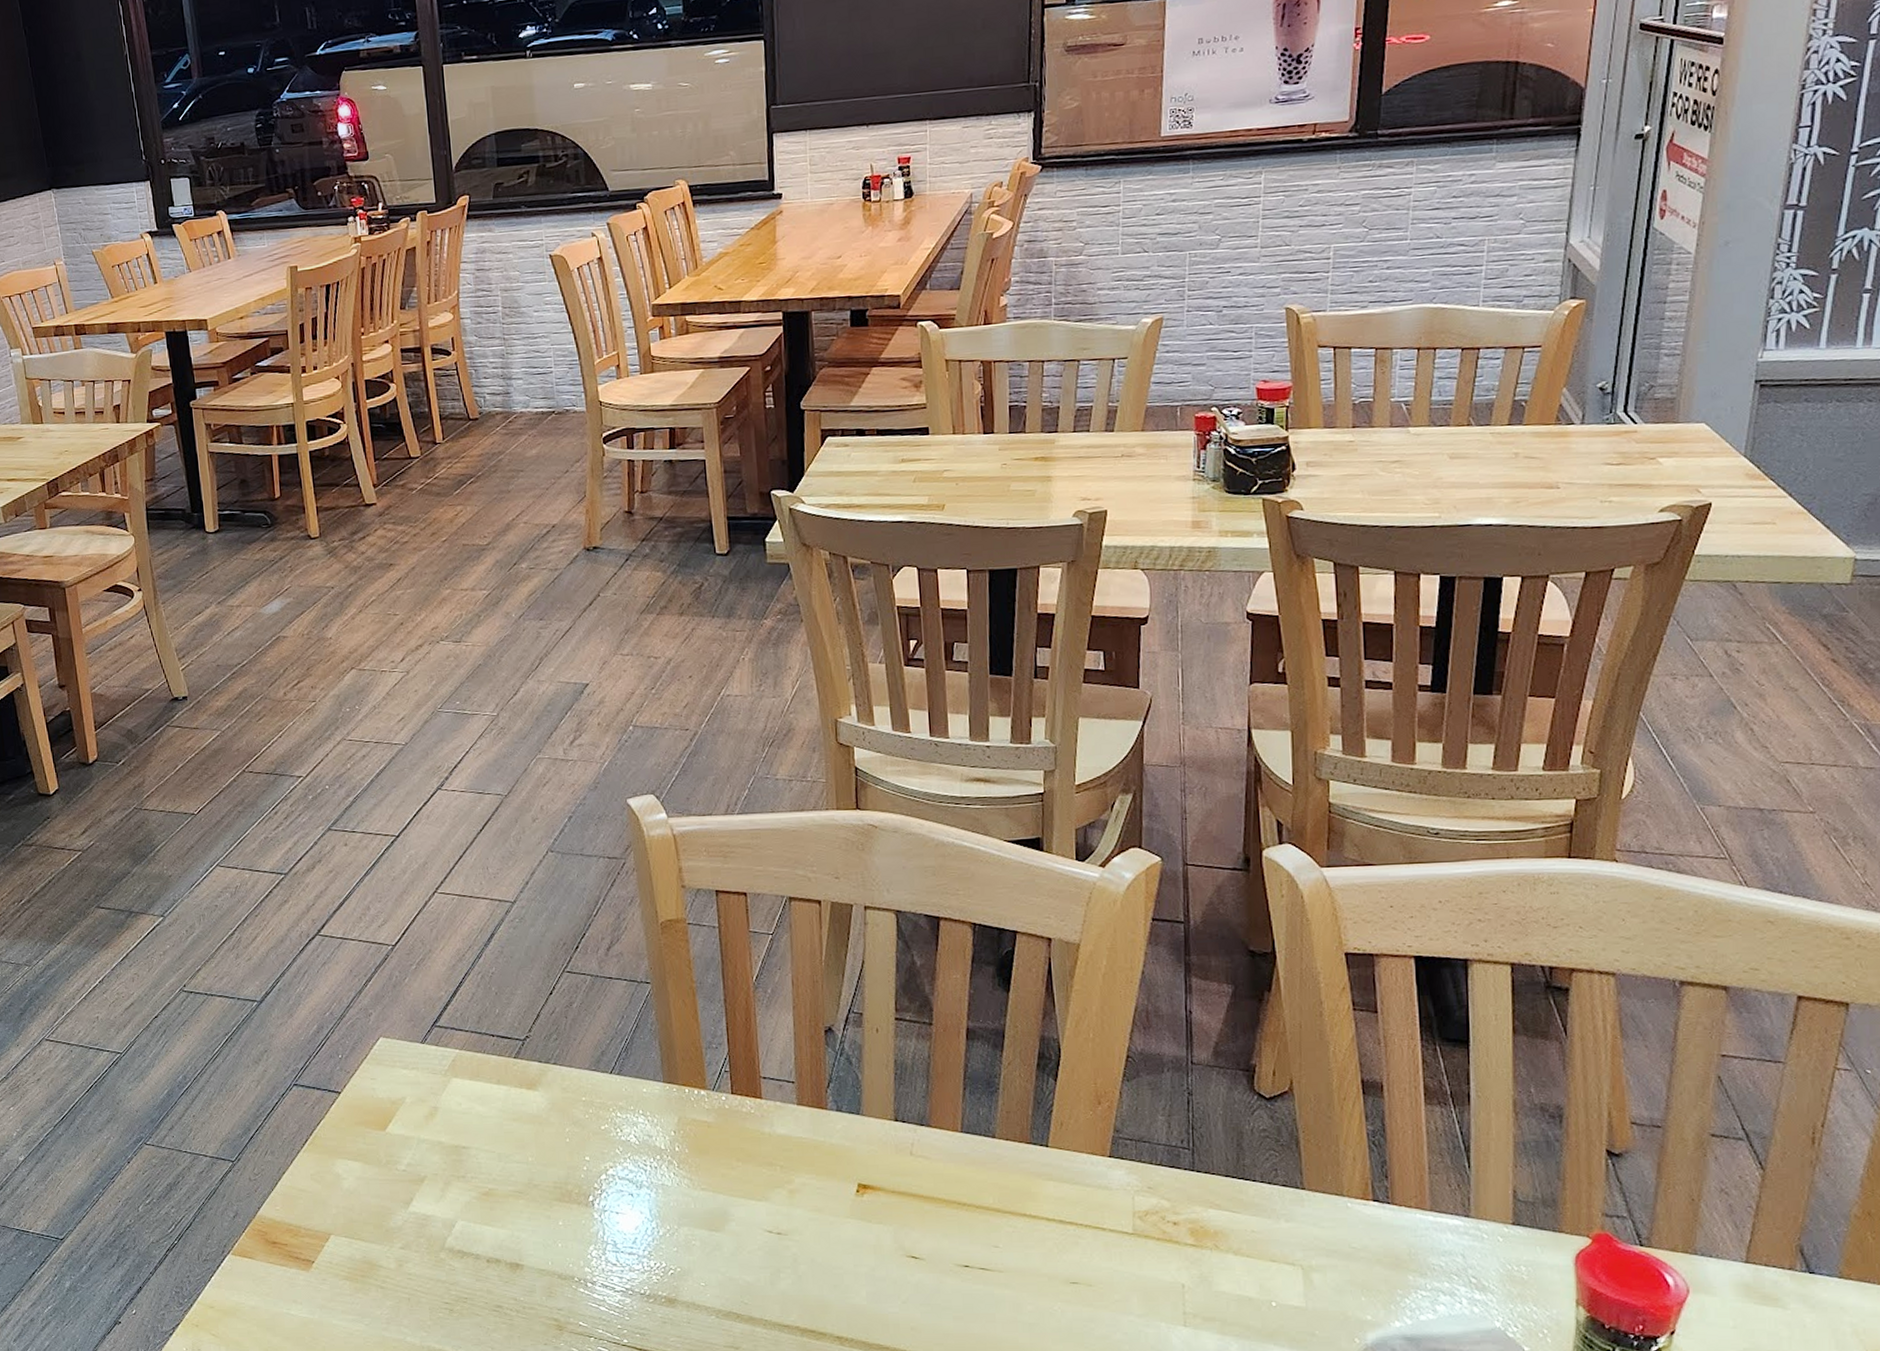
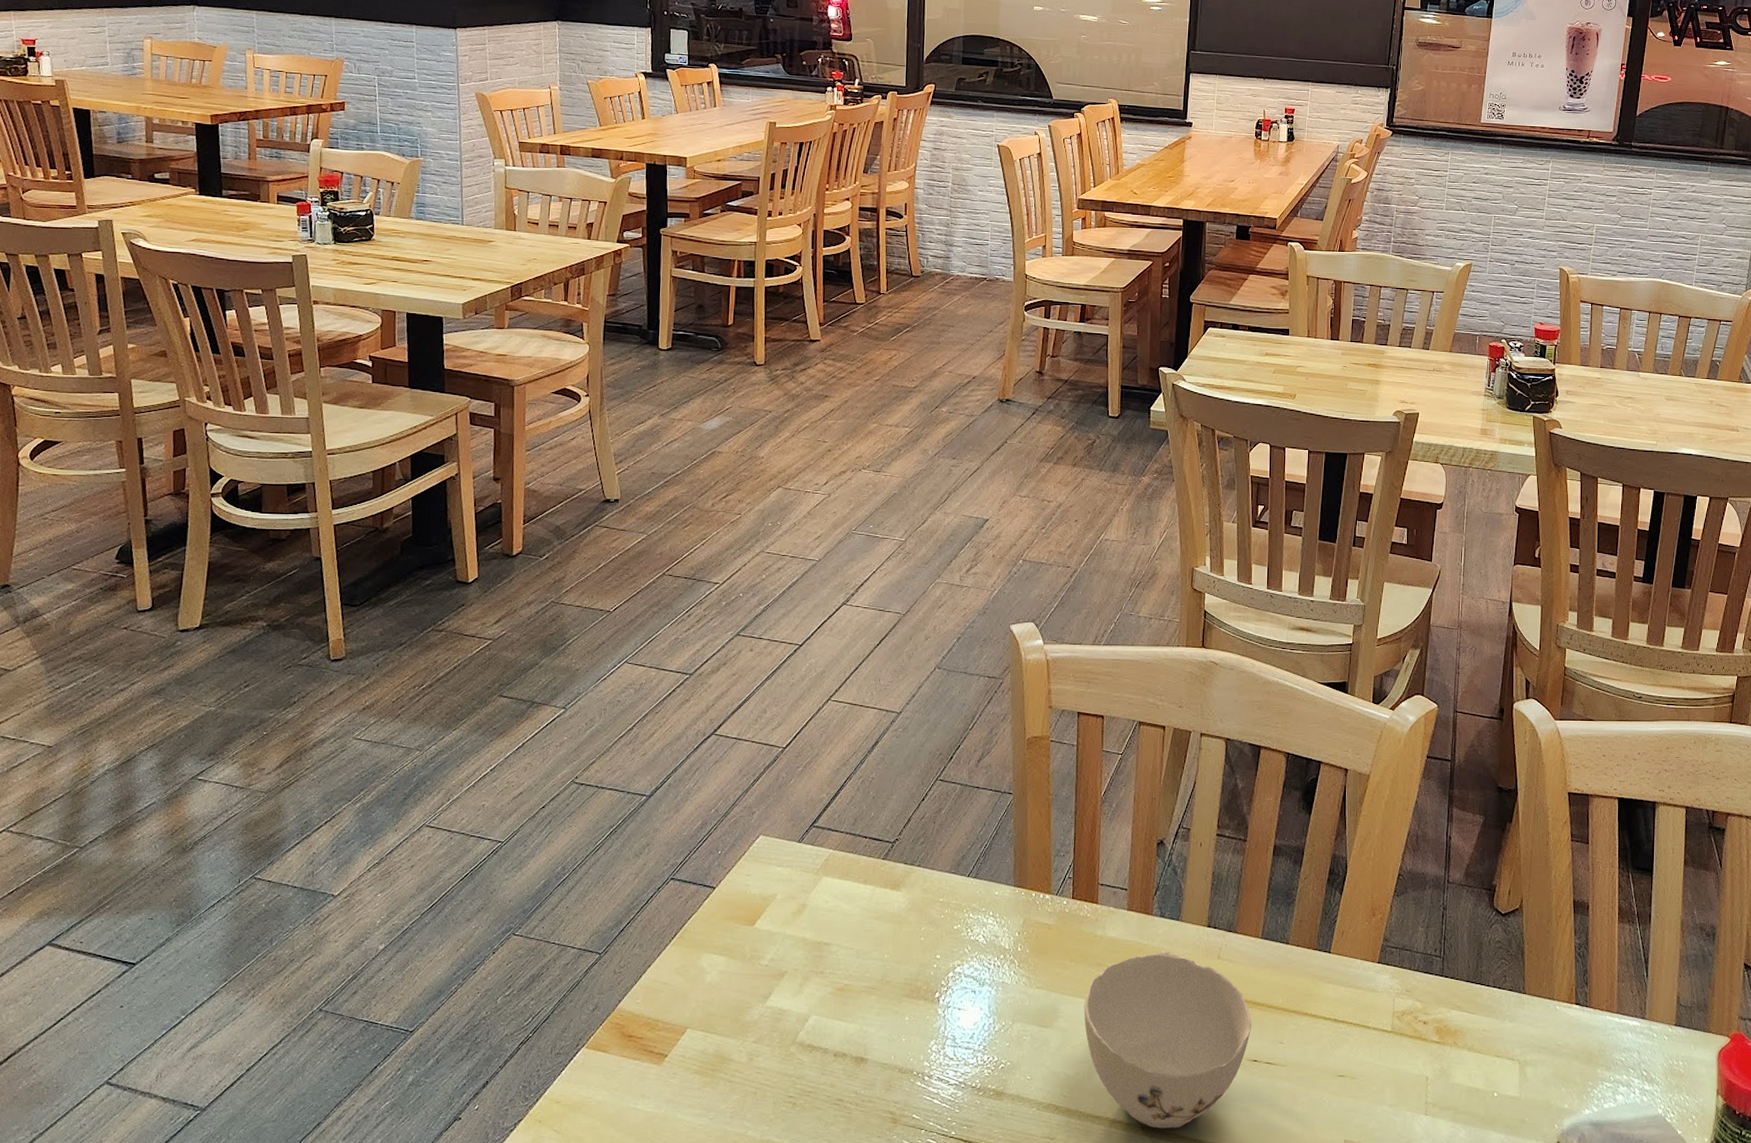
teacup: none [757,1146,958,1339] -> present [1084,949,1251,1129]

